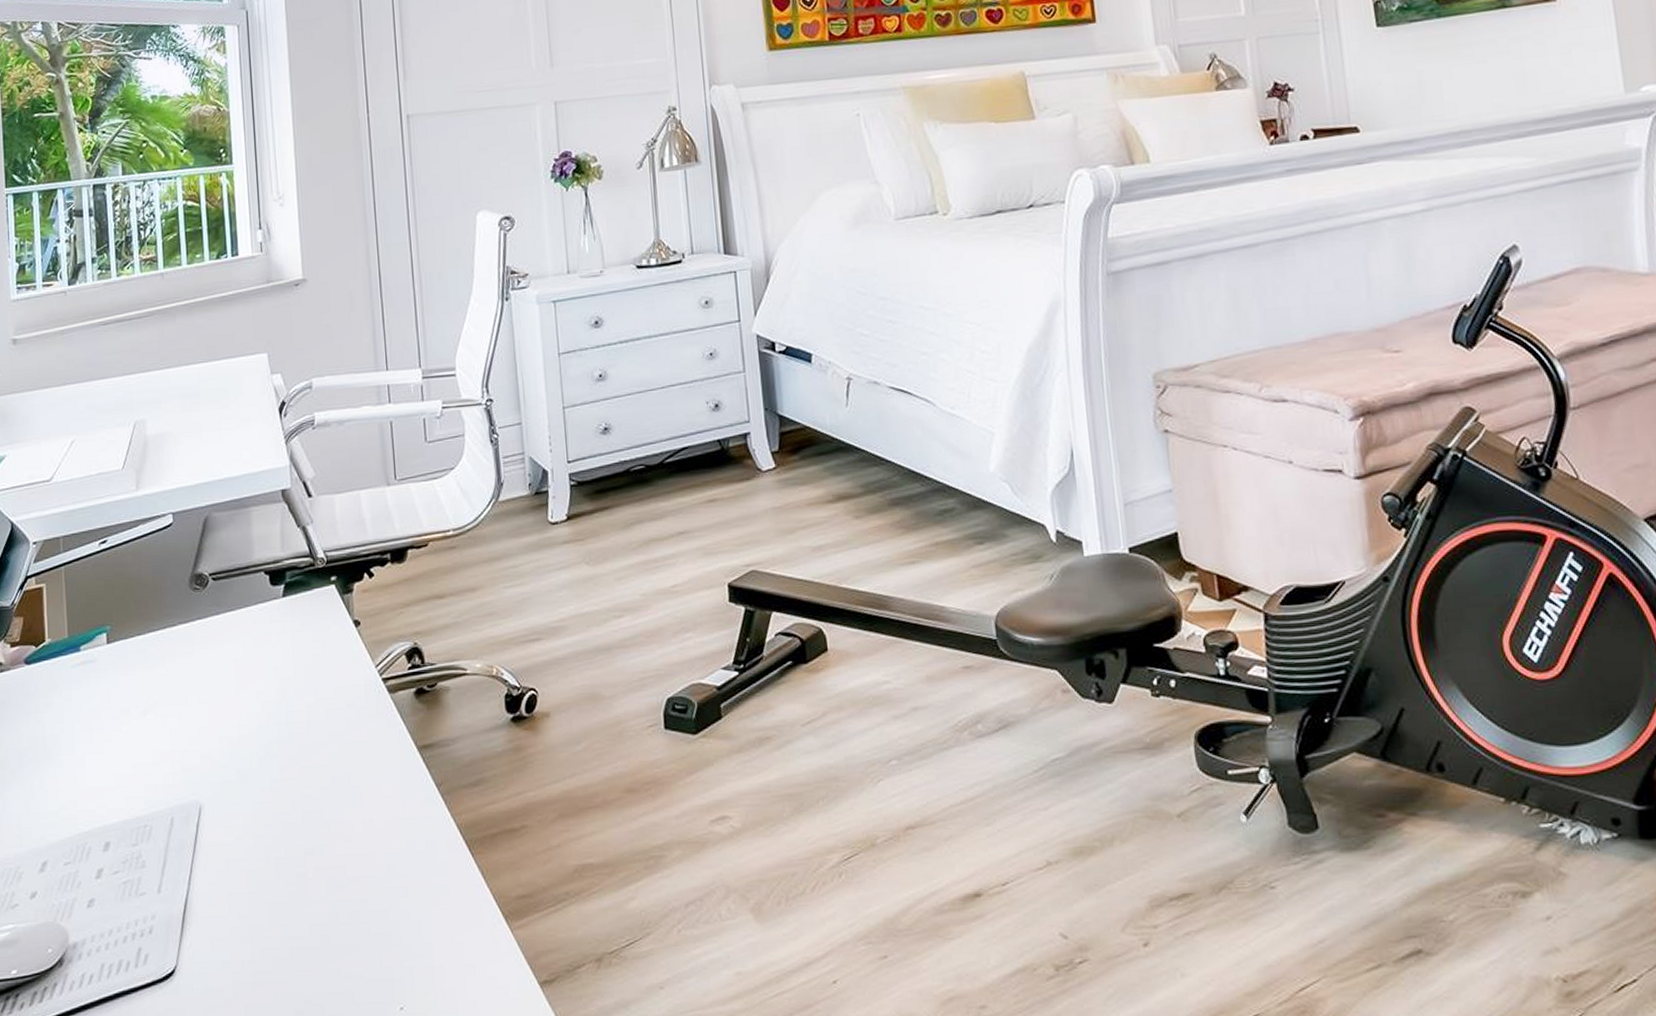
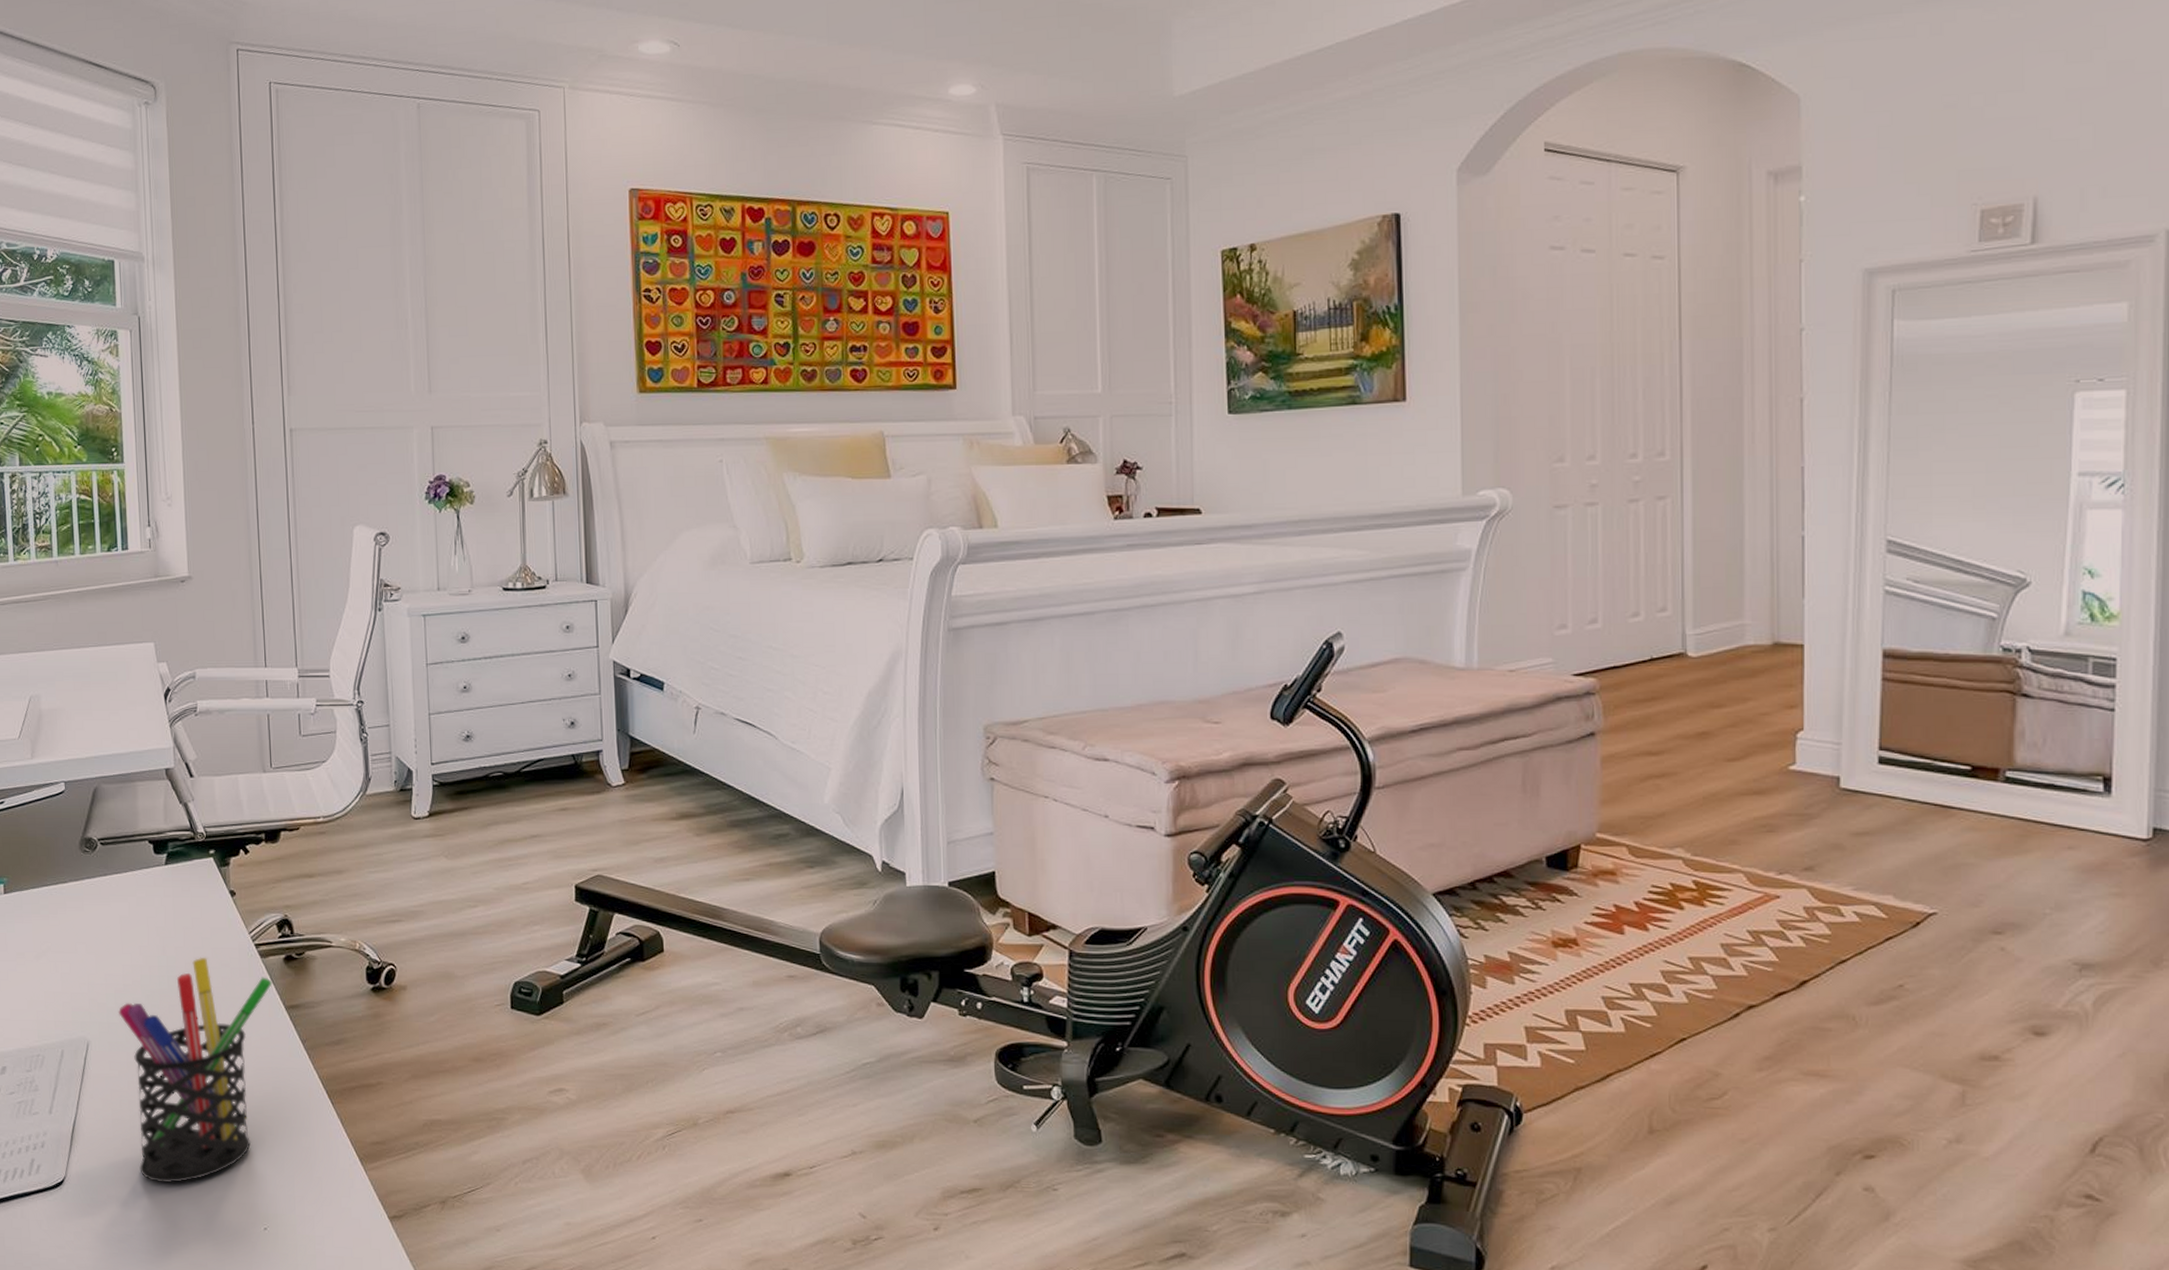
pen holder: none [233,697,402,965] -> present [118,957,272,1184]

